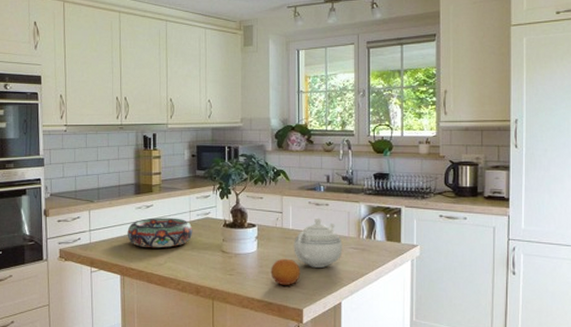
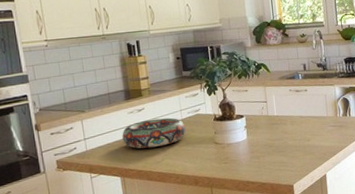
fruit: present [270,258,301,285] -> none [261,142,289,166]
teapot: present [294,217,343,268] -> none [279,103,323,147]

